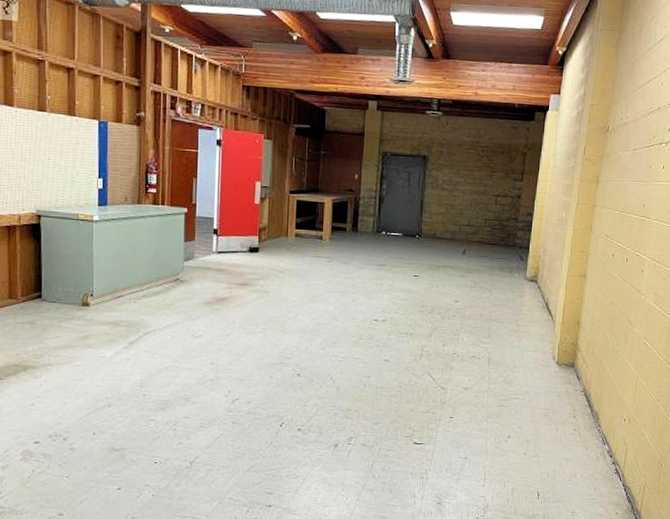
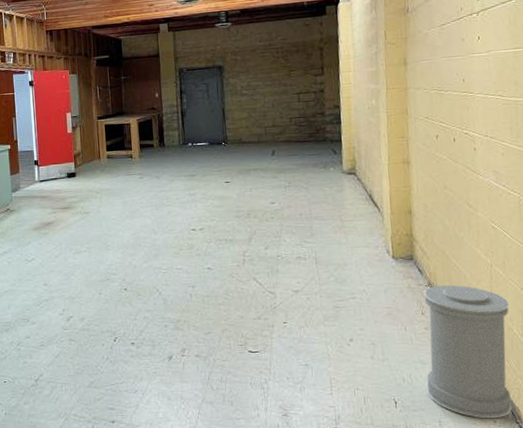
trash can: none [566,392,646,511] -> present [423,285,513,419]

